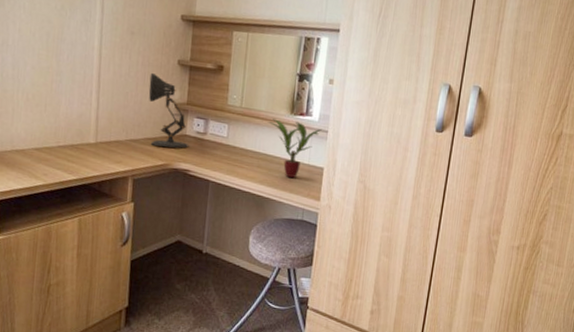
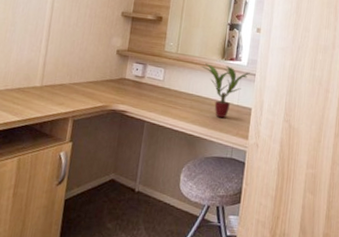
desk lamp: present [148,73,189,149] -> none [92,24,128,91]

